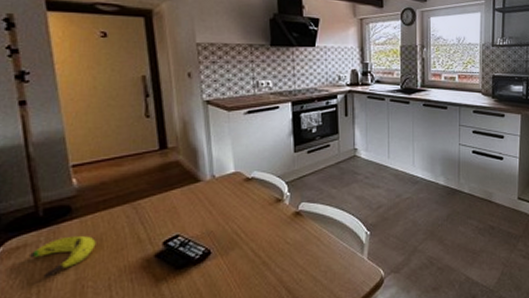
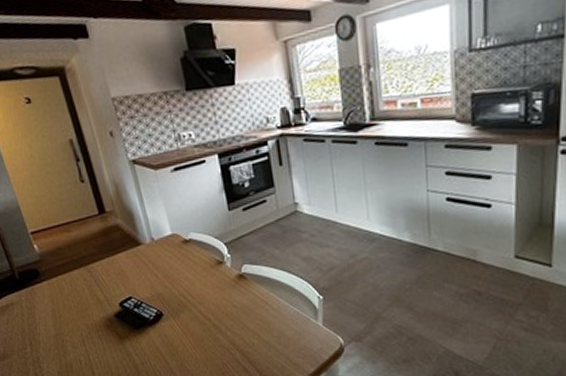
banana: present [30,235,96,278] -> none [17,296,65,332]

